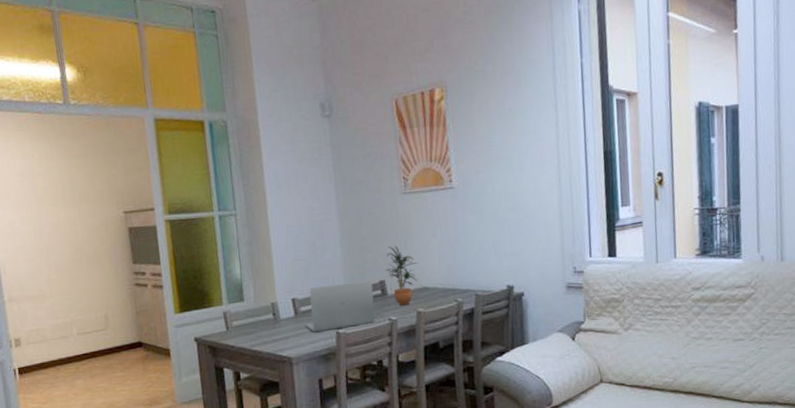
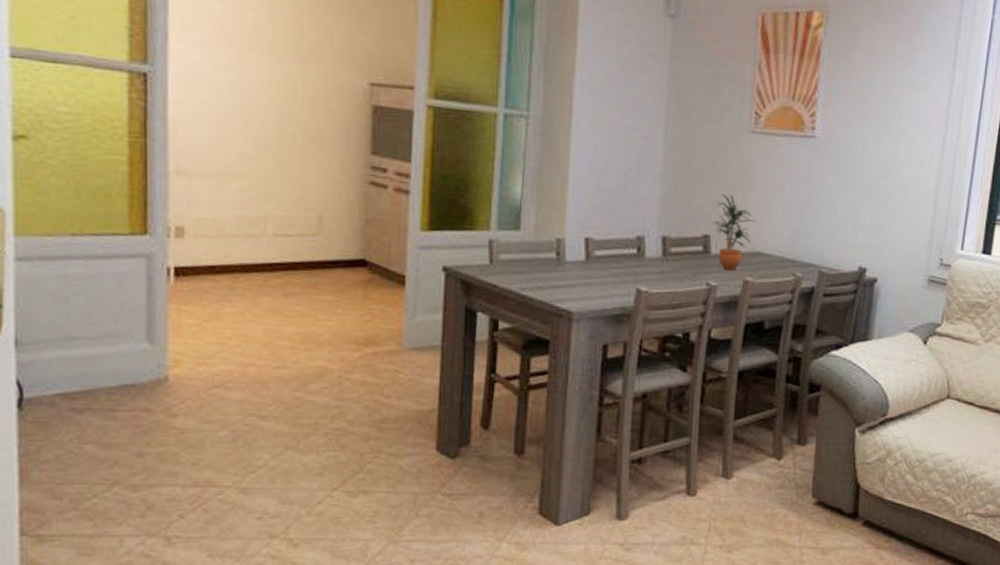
laptop: present [305,280,375,332] -> none [597,228,694,286]

